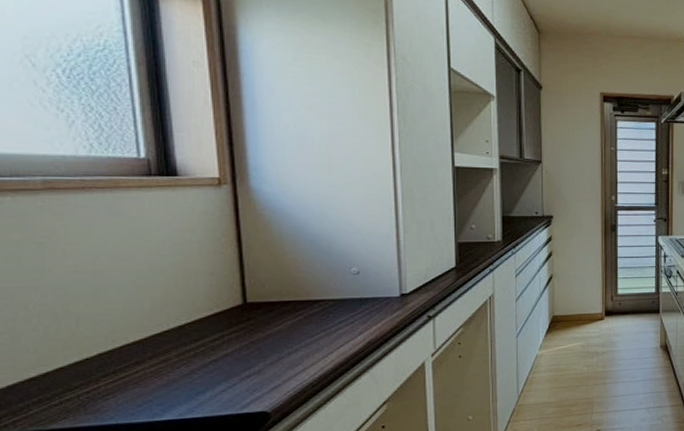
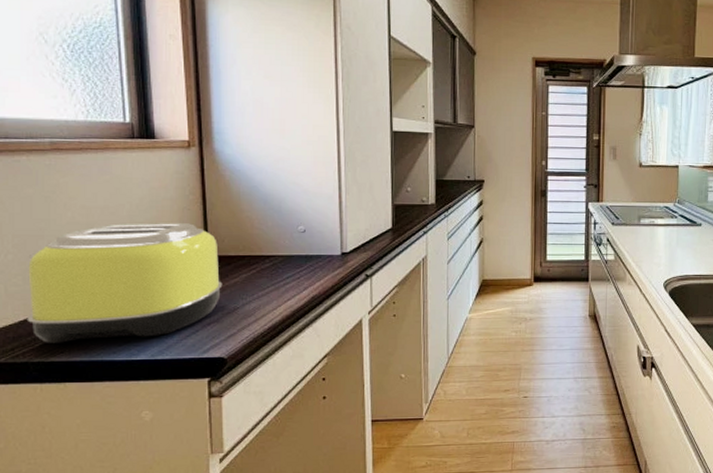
toaster: none [17,268,264,409] -> present [26,223,223,343]

